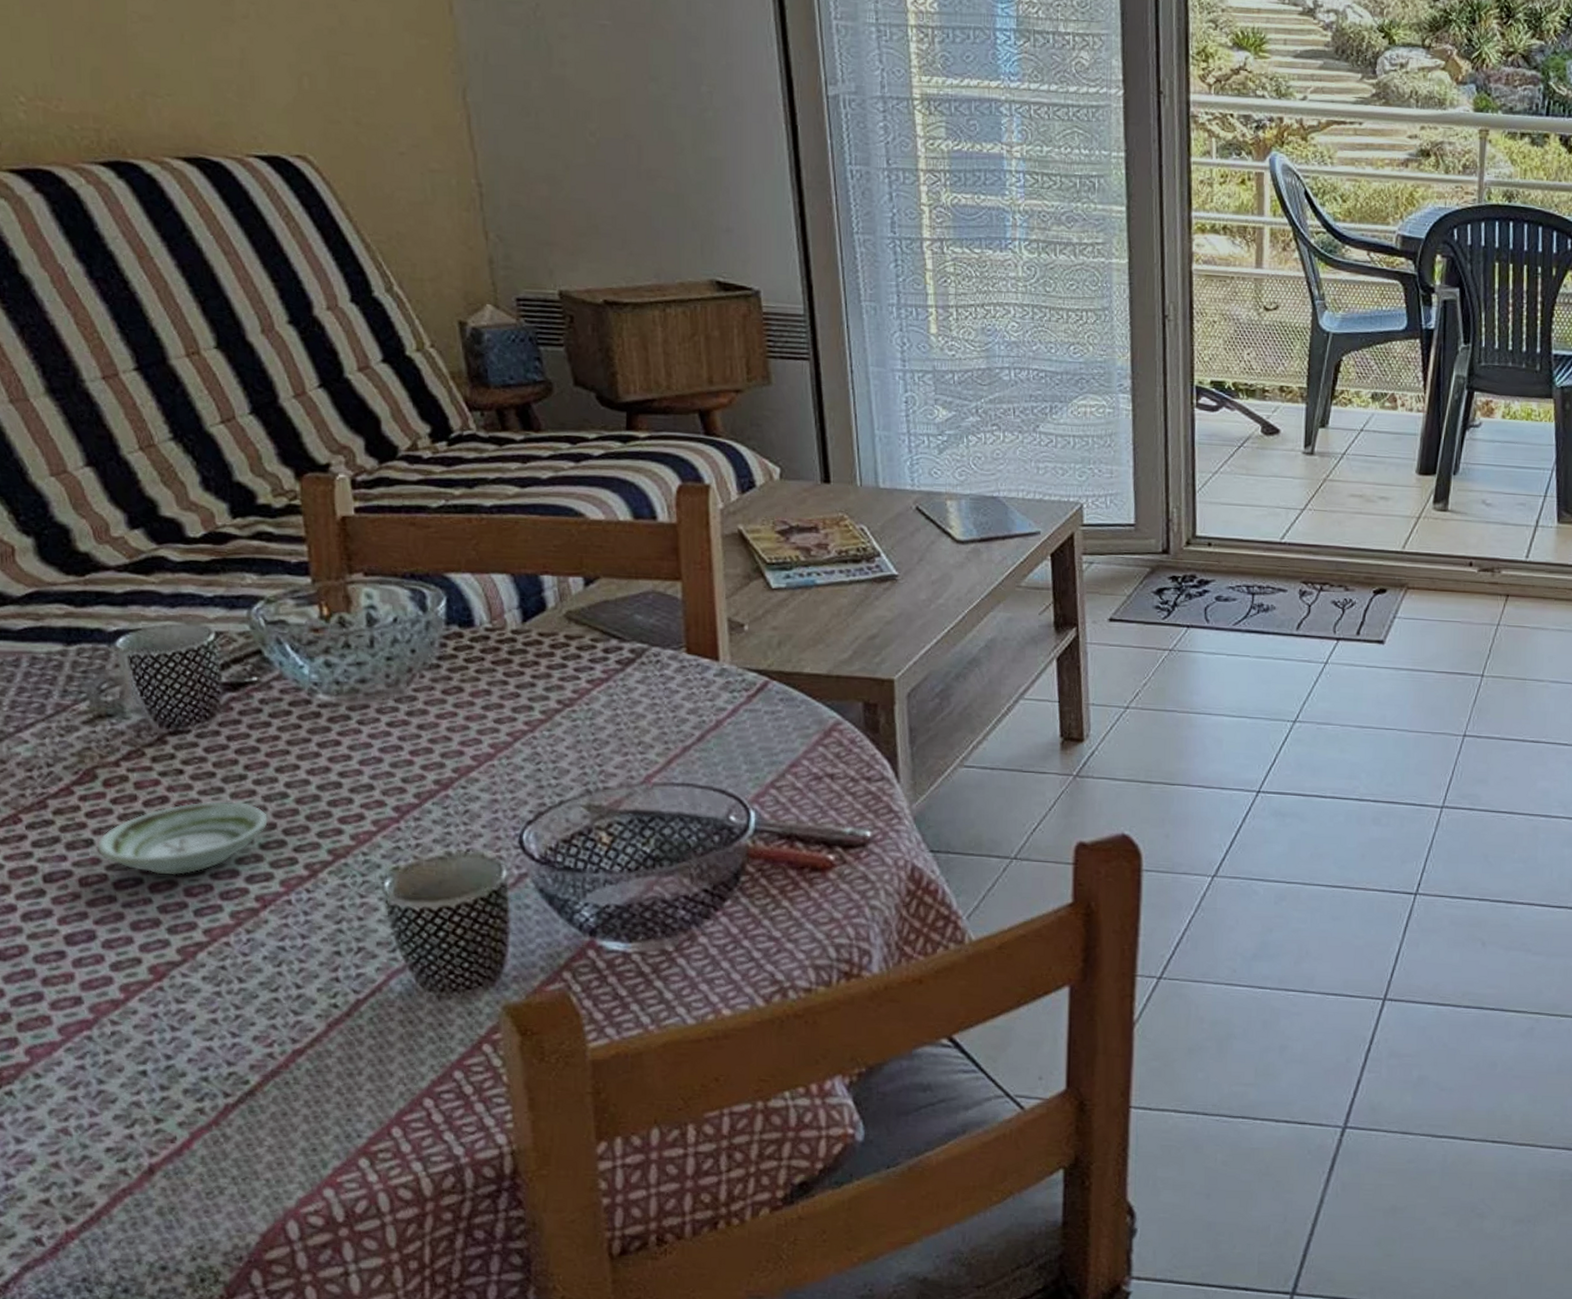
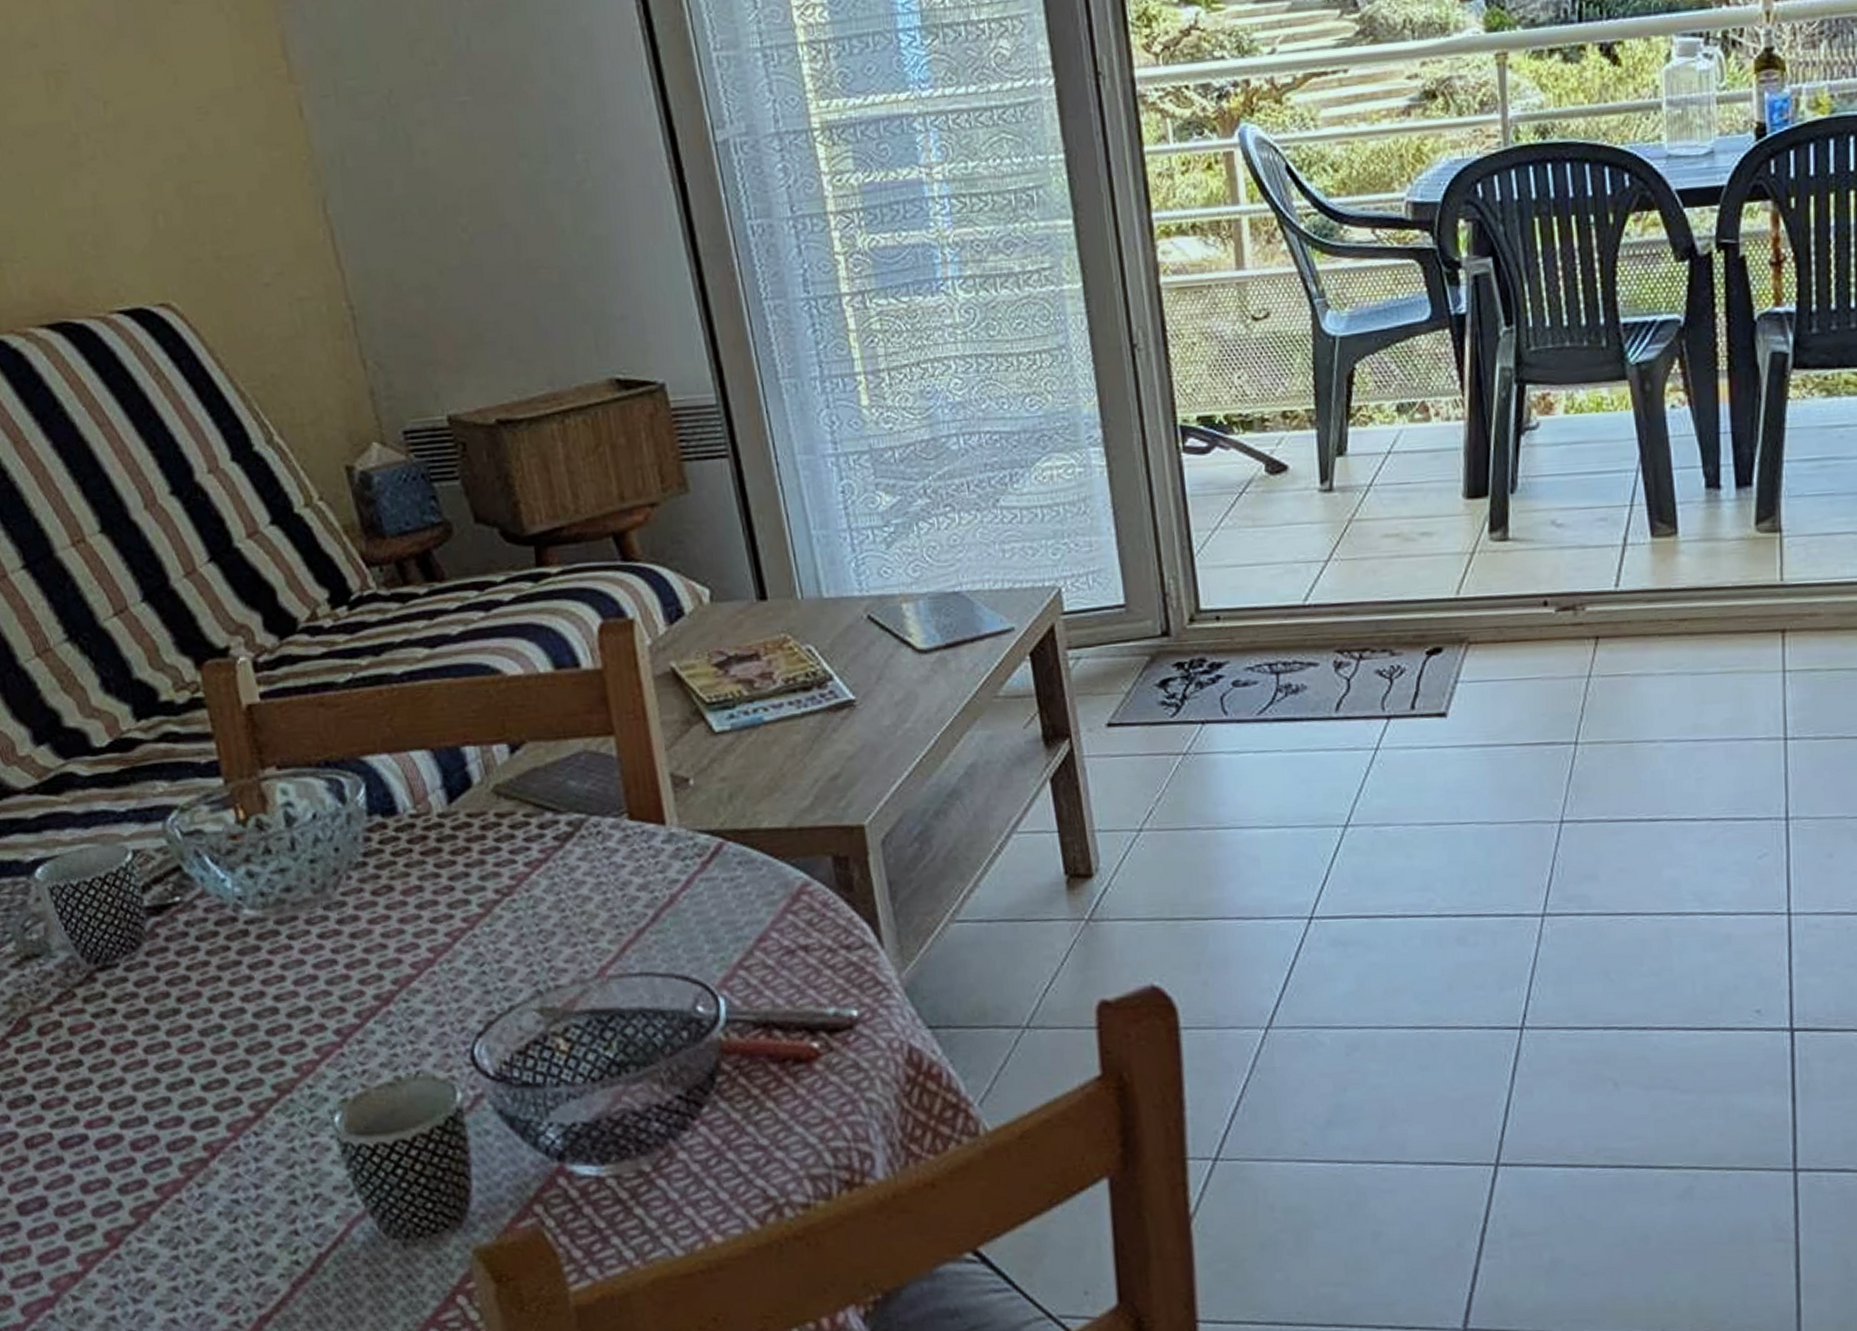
saucer: present [96,801,268,875] -> none [38,1040,207,1129]

